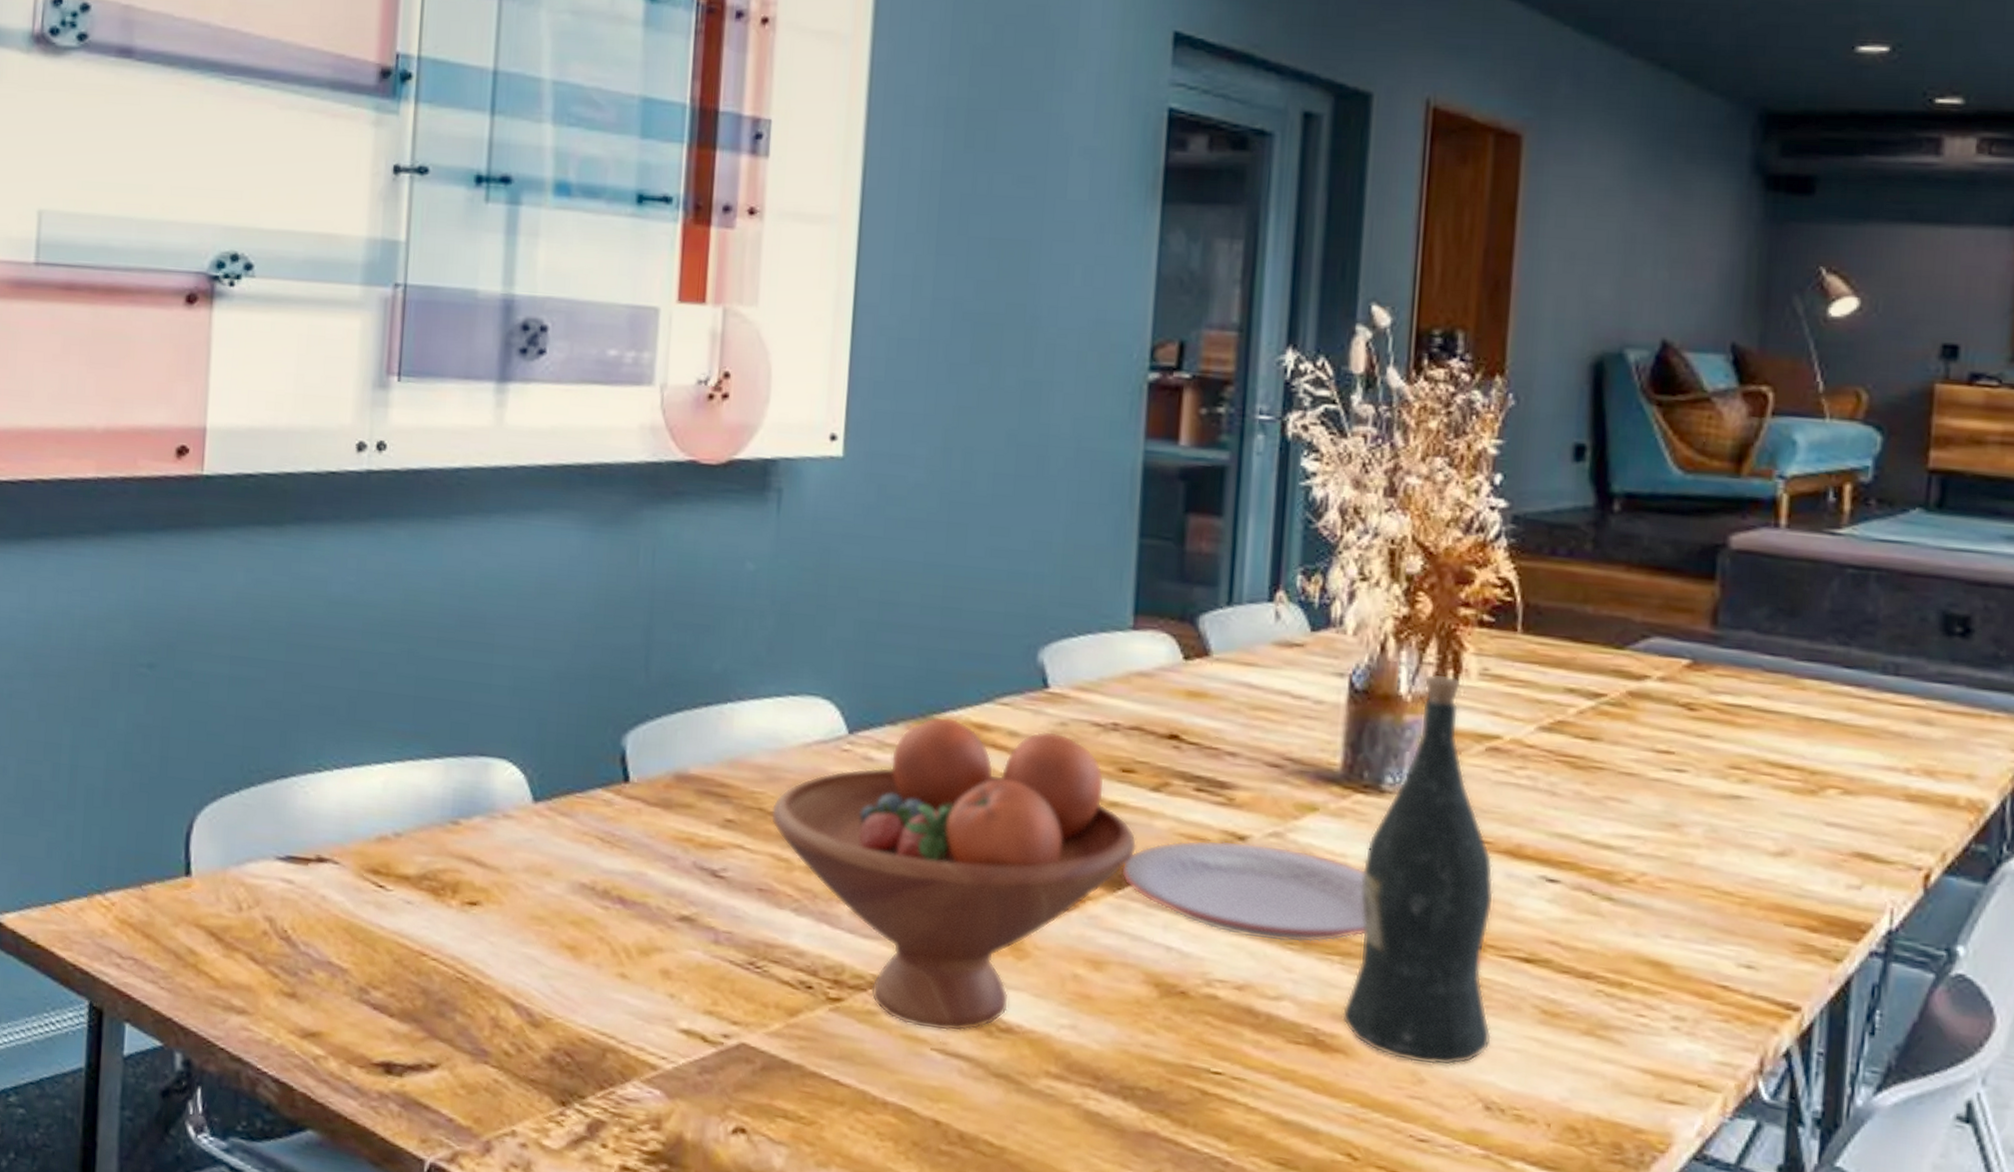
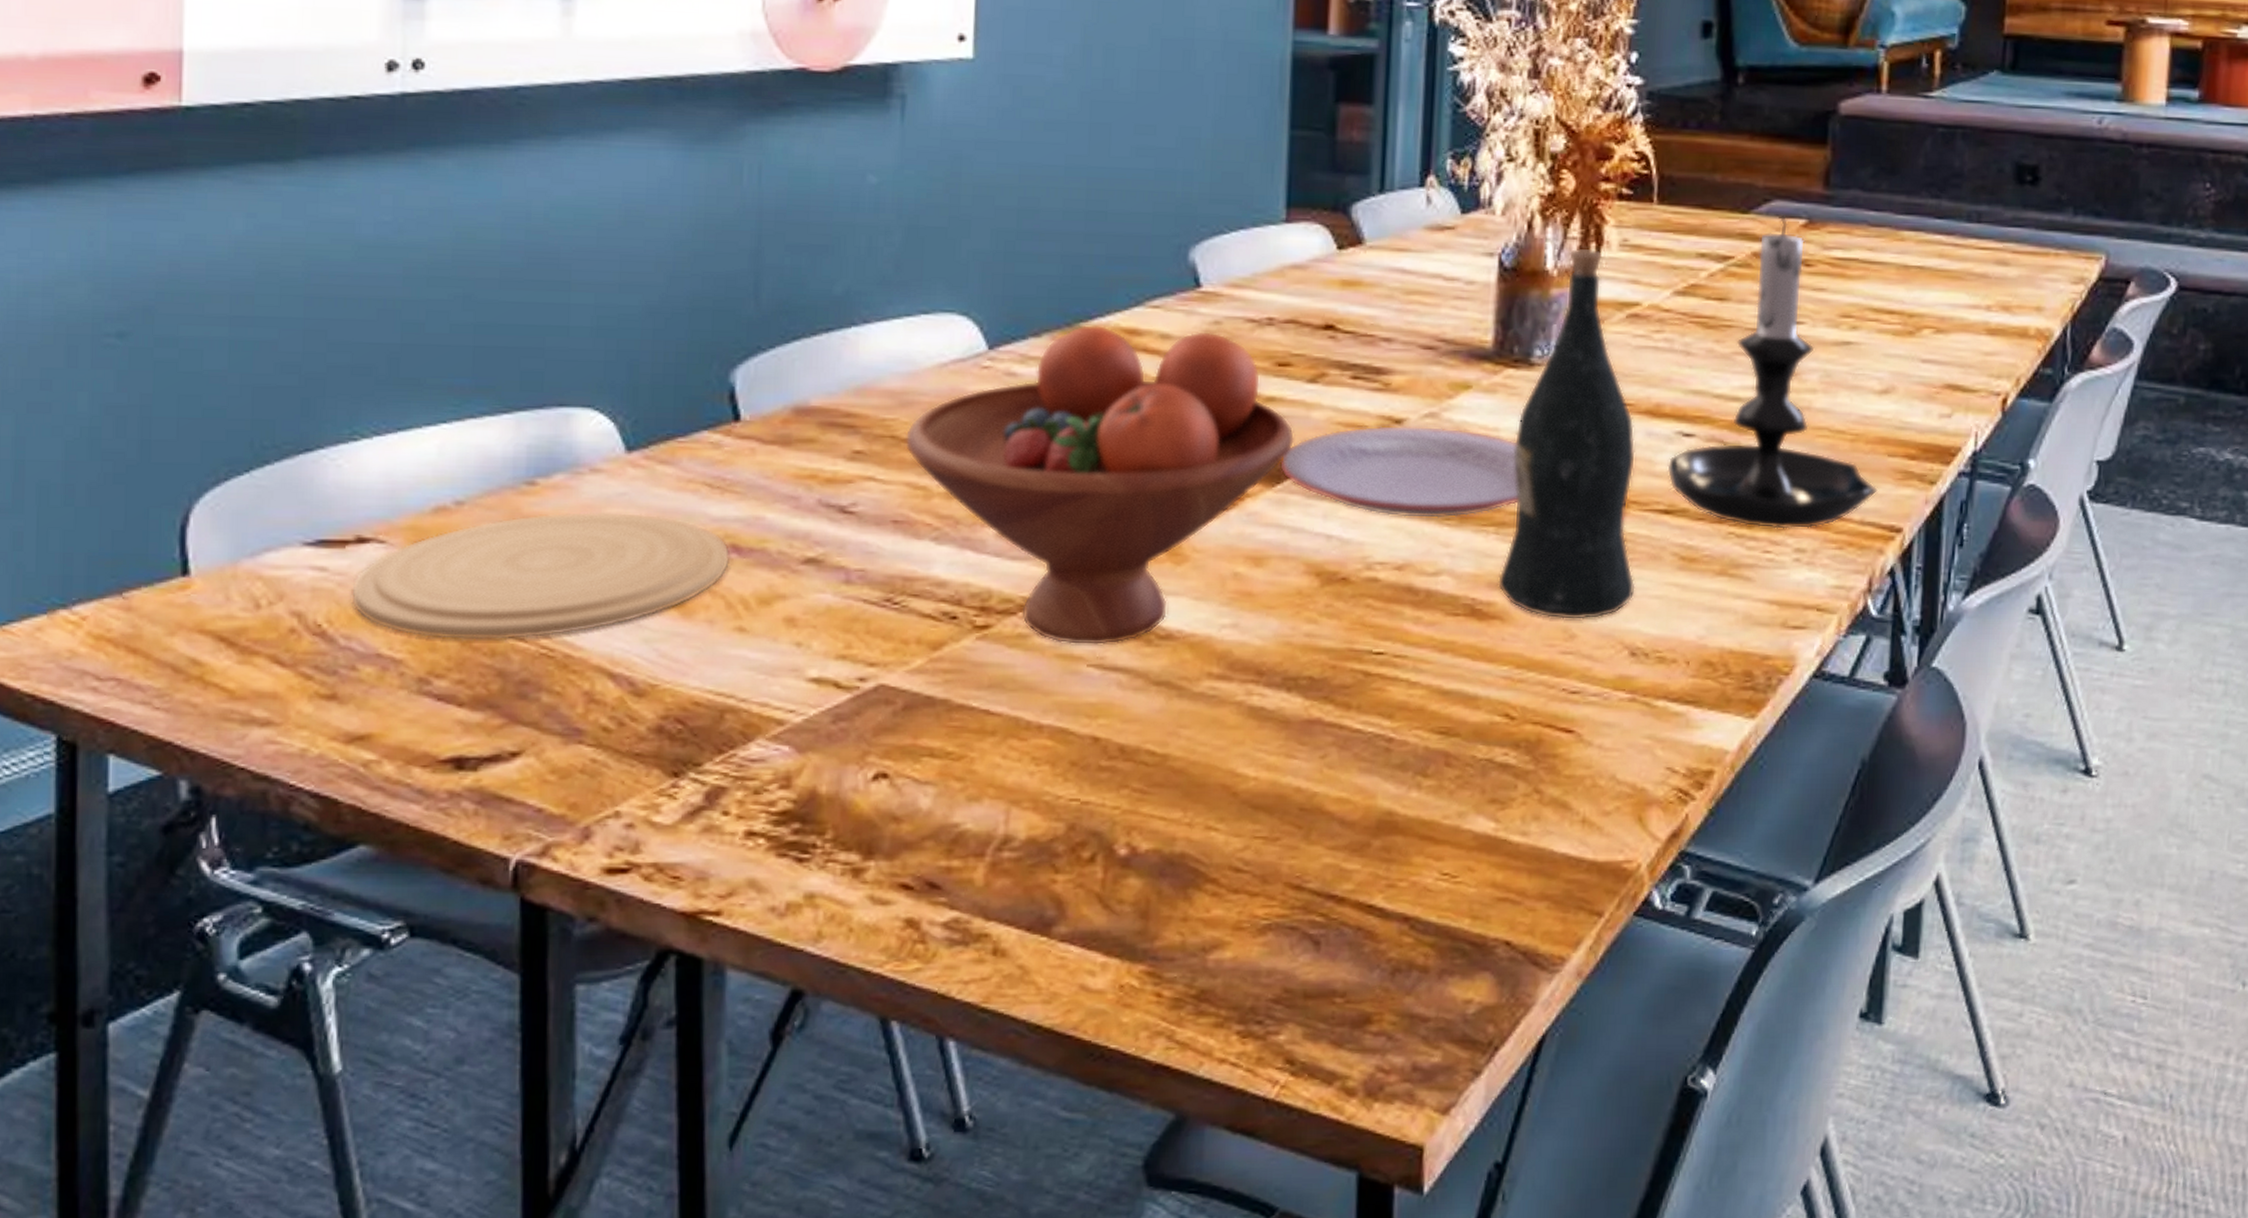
plate: none [310,851,617,963] -> present [350,511,731,641]
candle holder: none [1528,653,1772,996] -> present [1667,214,1878,529]

